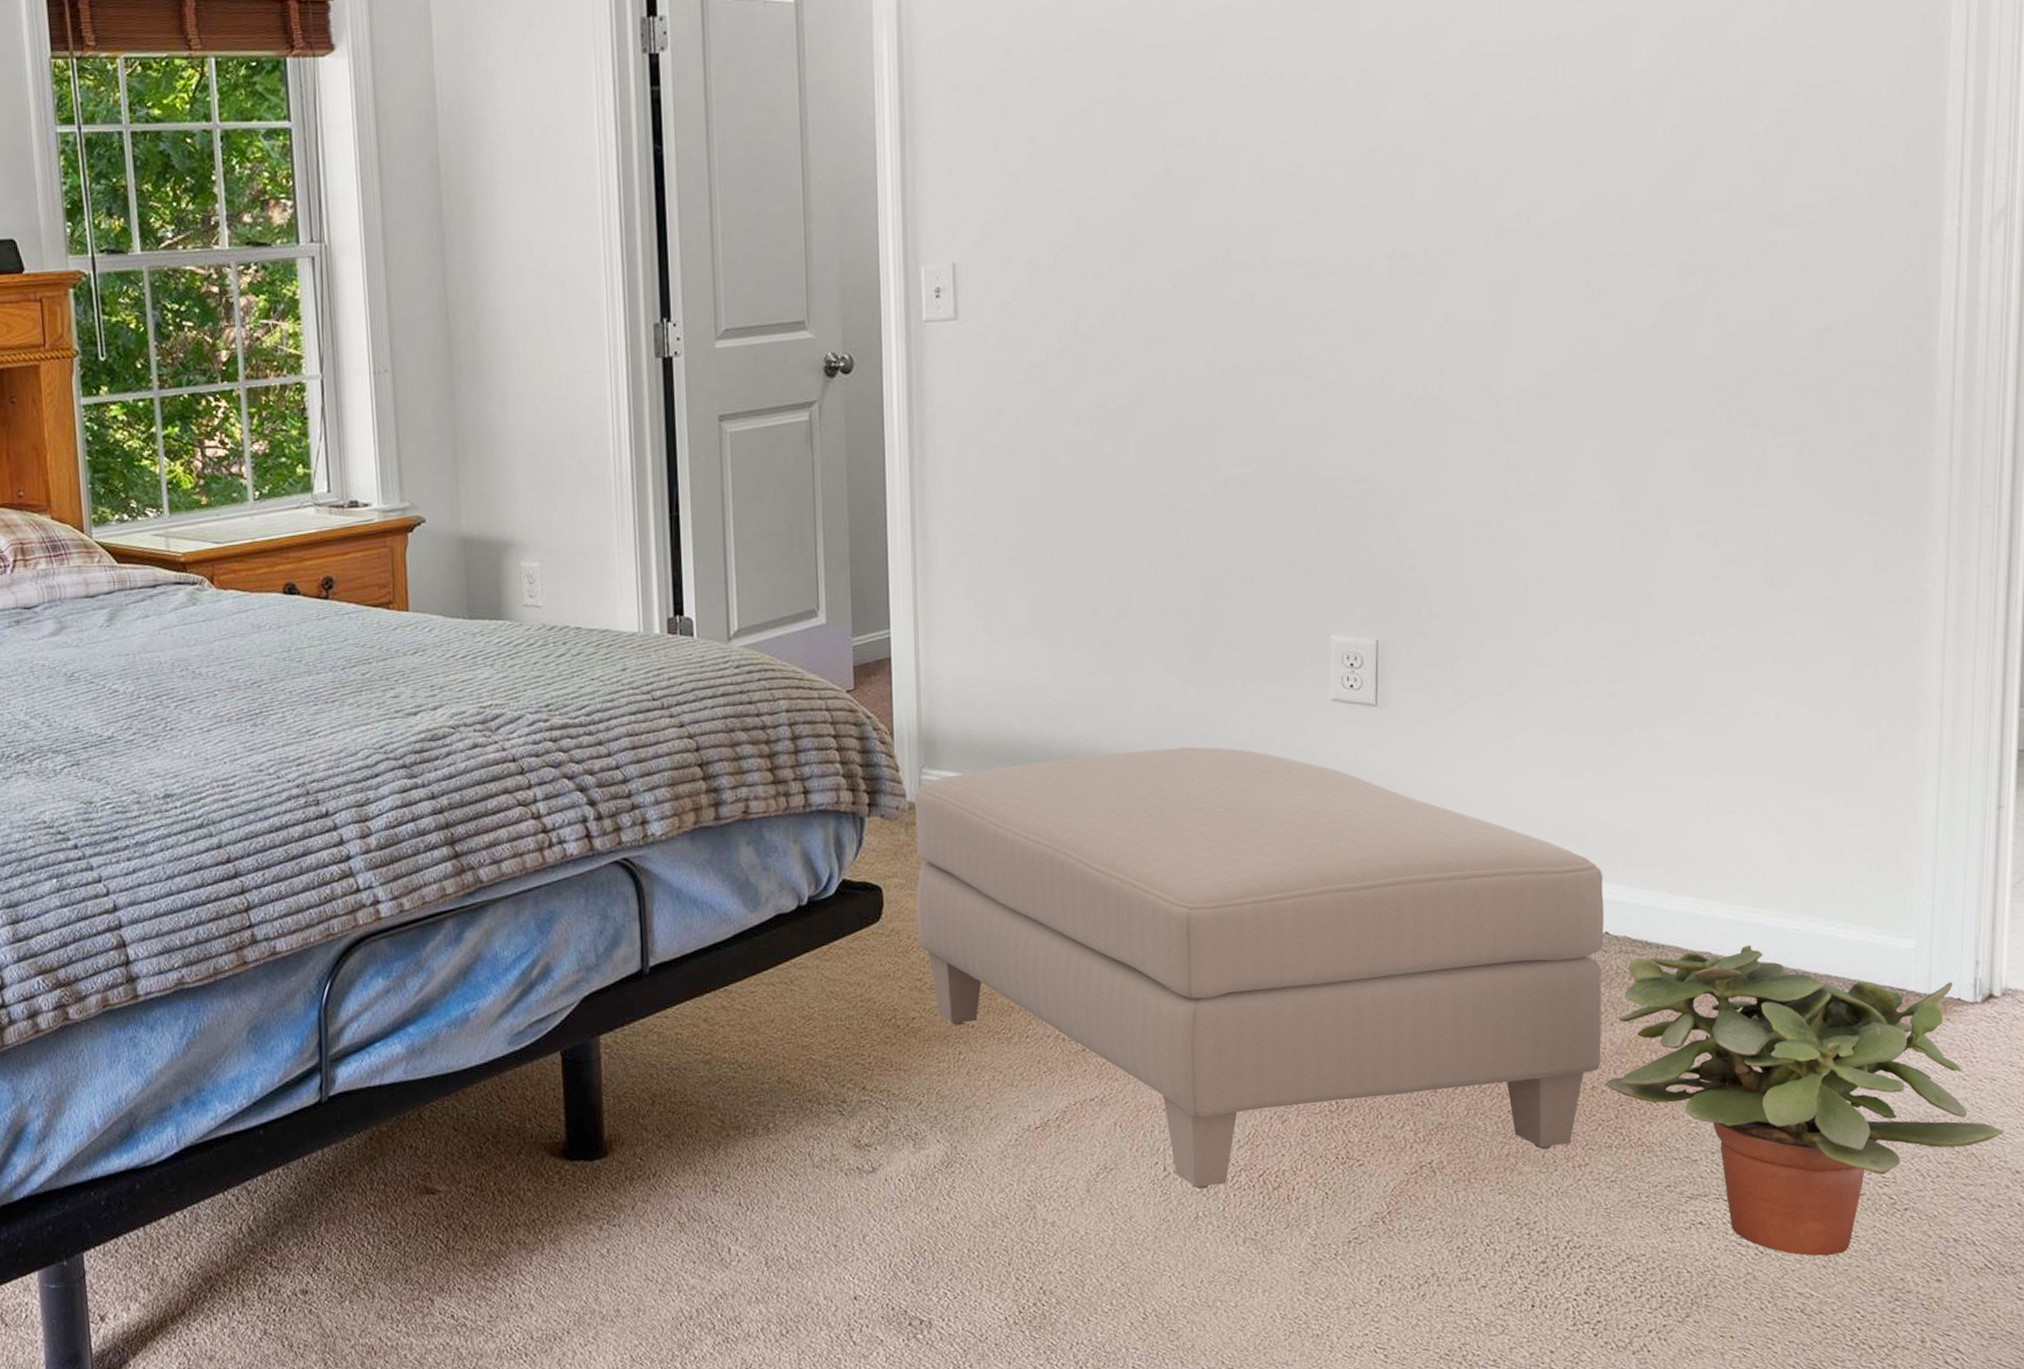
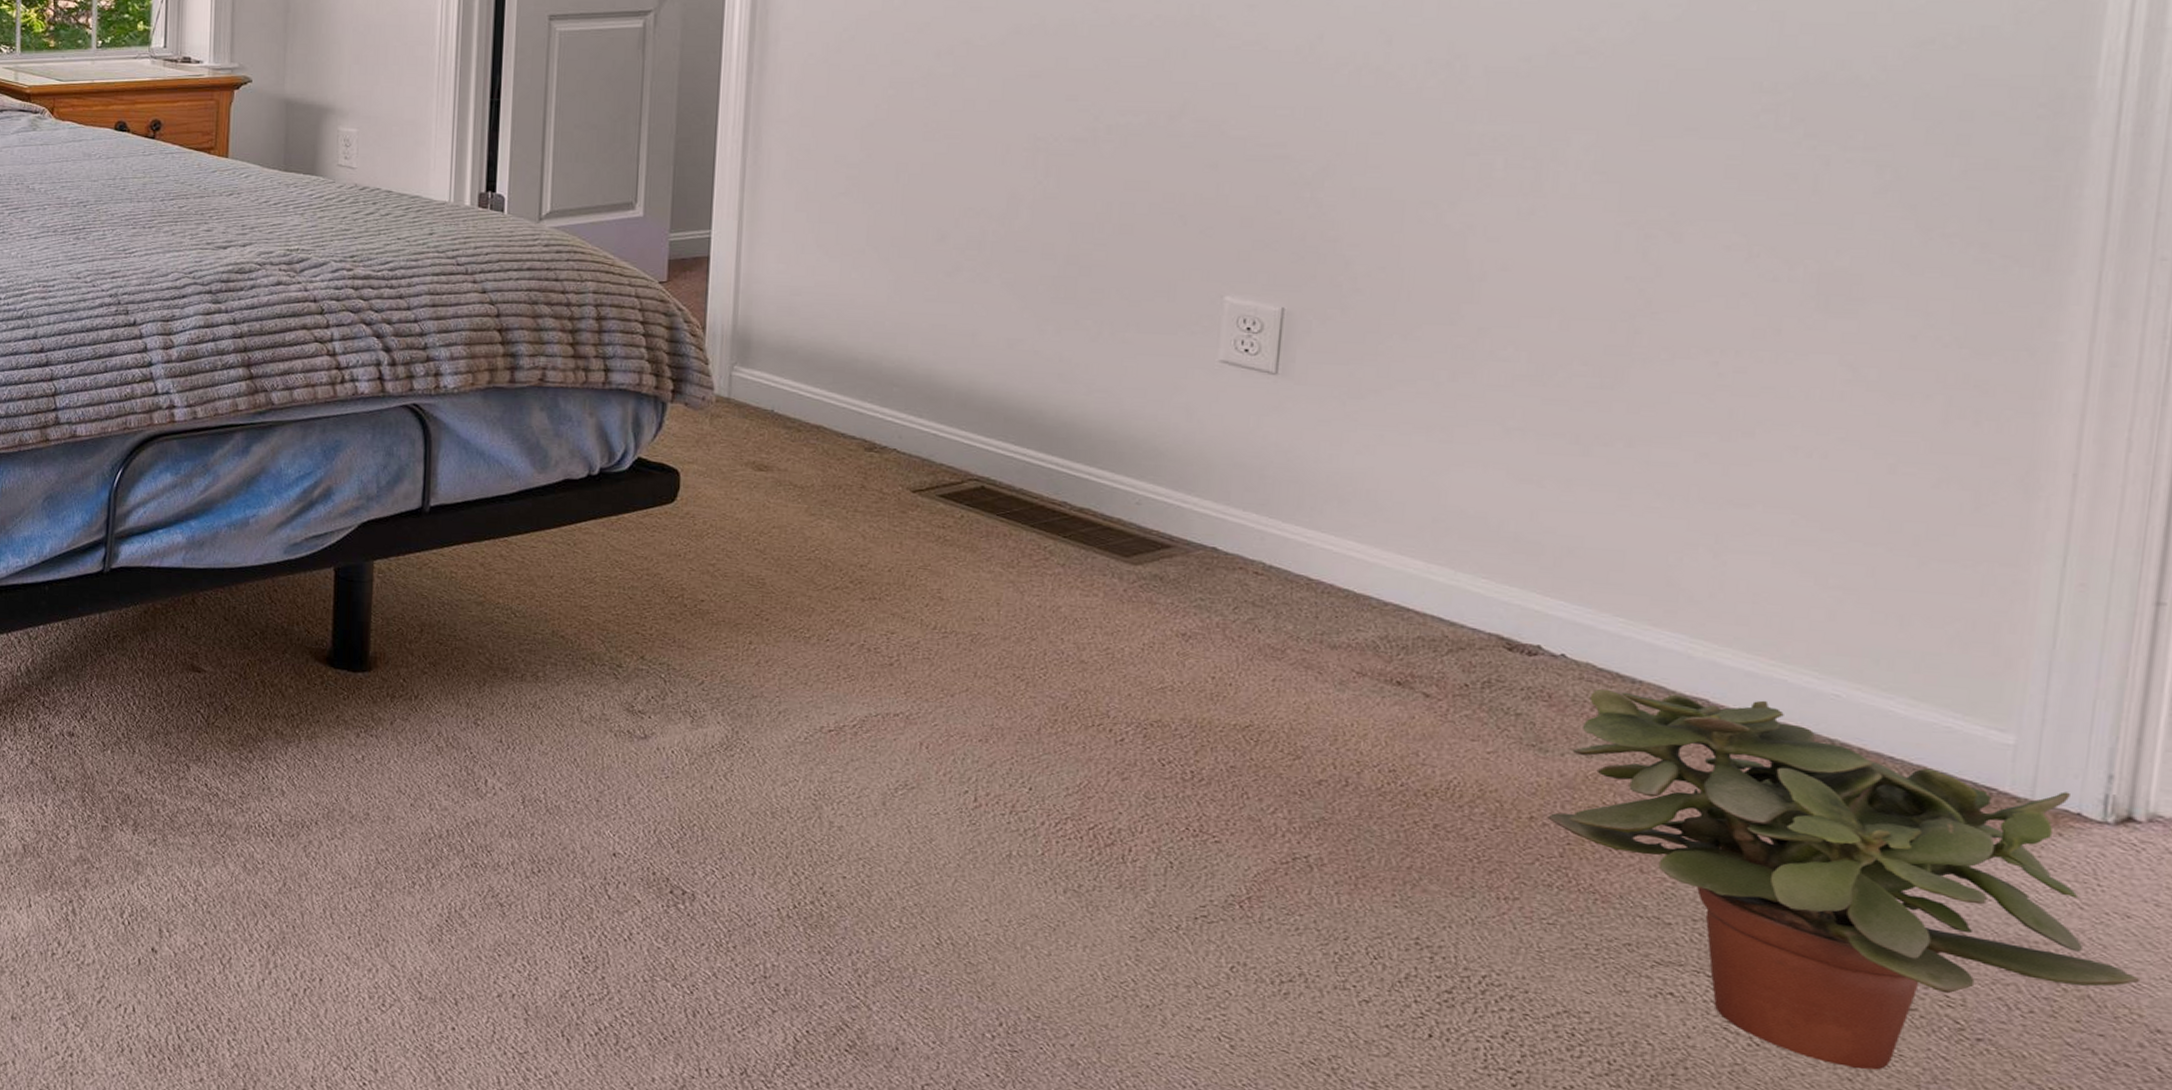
ottoman: present [914,746,1604,1189] -> none [714,375,1563,873]

